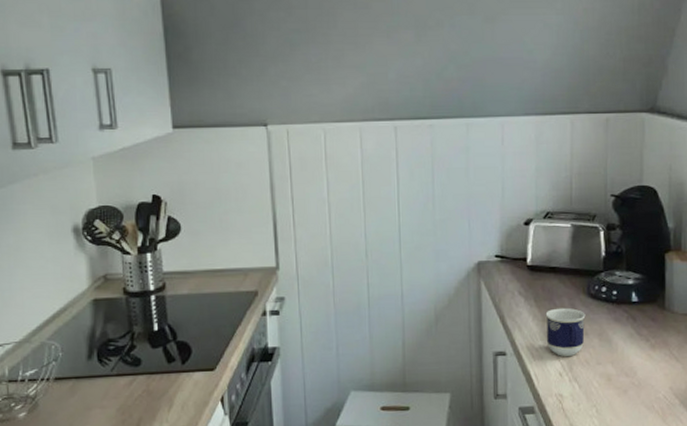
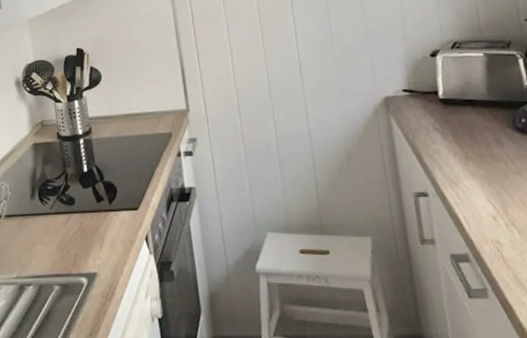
cup: present [545,307,586,357] -> none [467,143,518,199]

